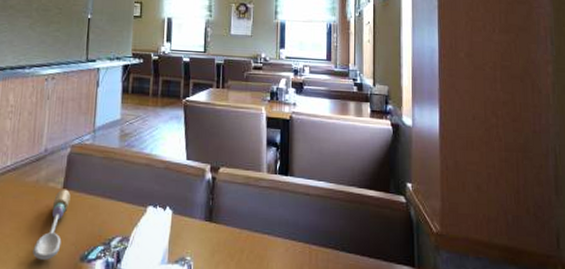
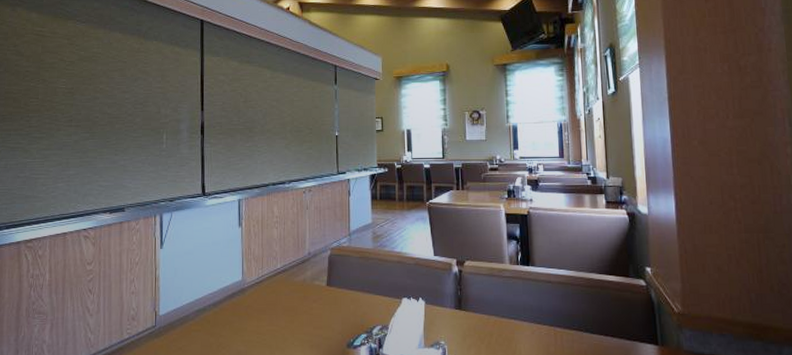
spoon: present [33,189,71,260] -> none [306,286,334,347]

